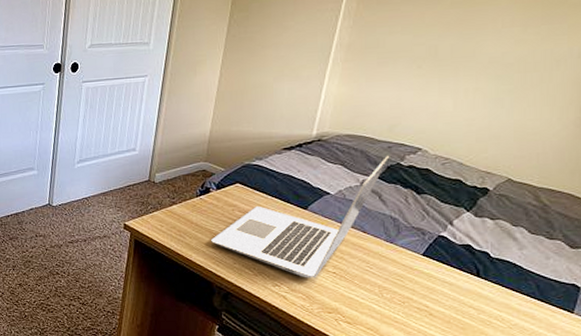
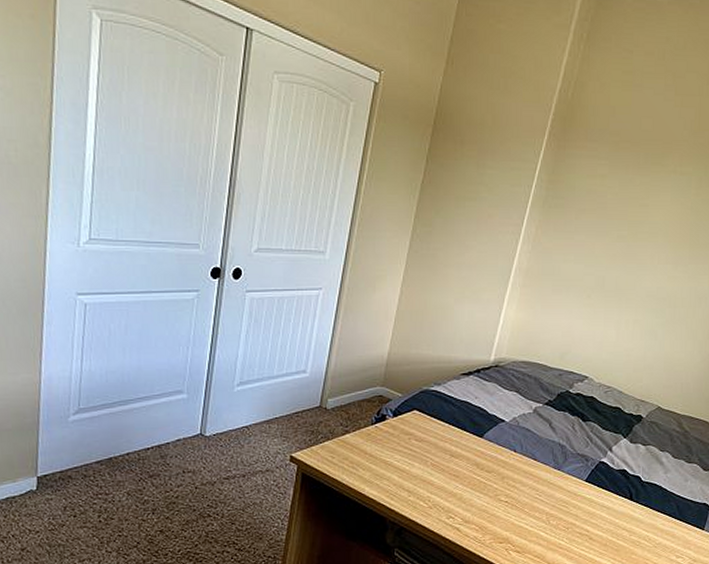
laptop: present [211,155,390,278] -> none [386,382,560,509]

